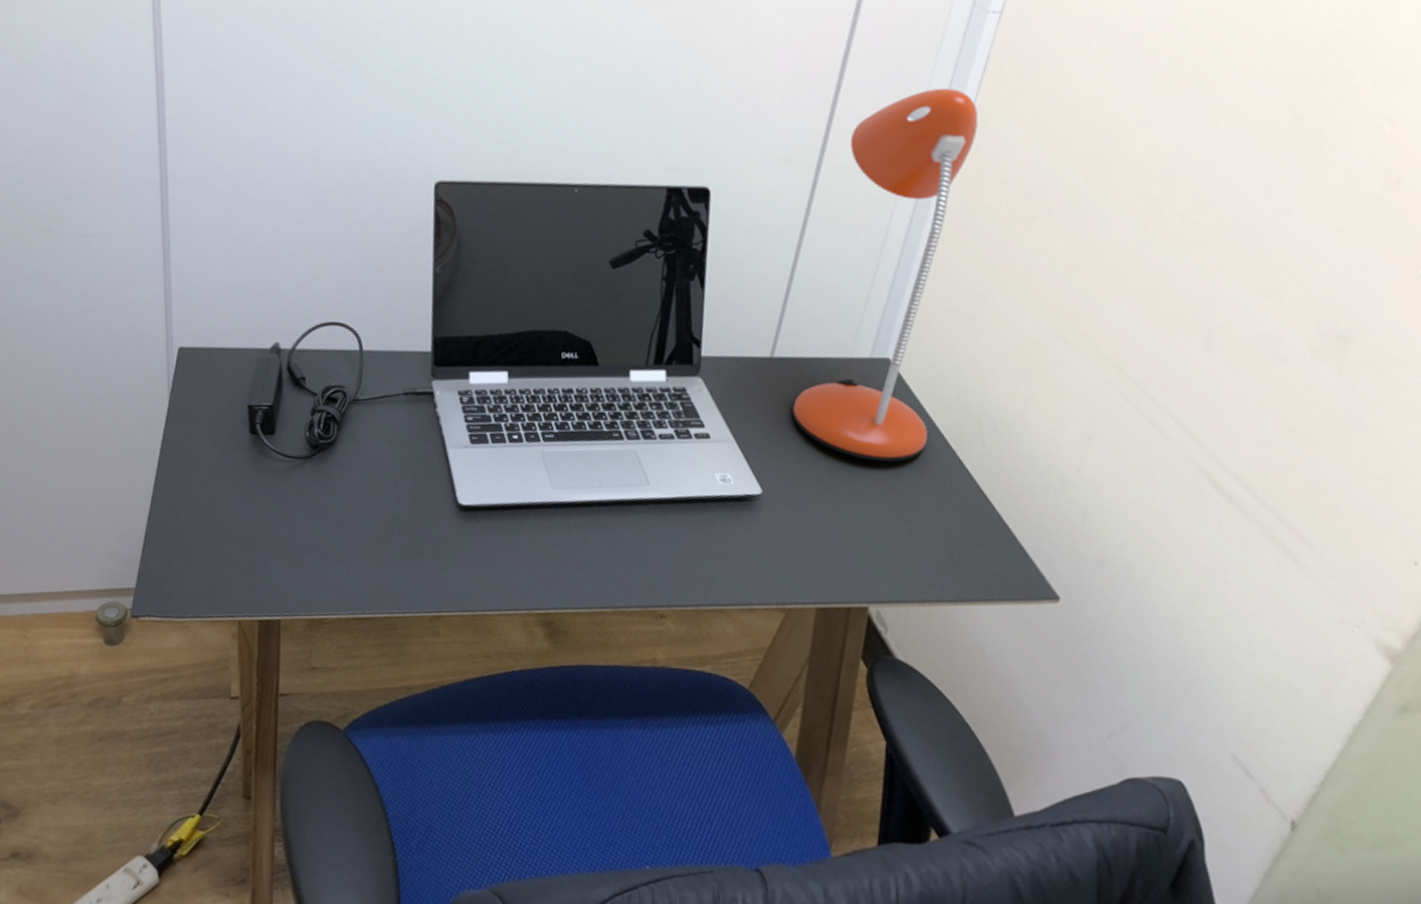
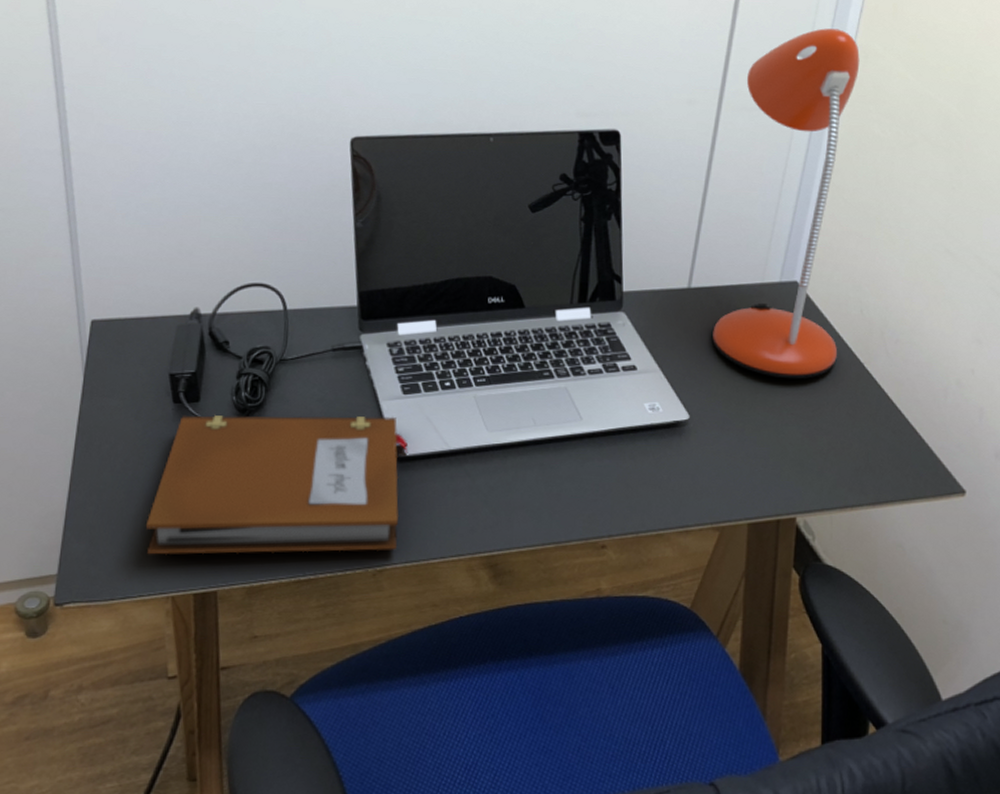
notebook: none [217,446,472,598] -> present [145,415,408,555]

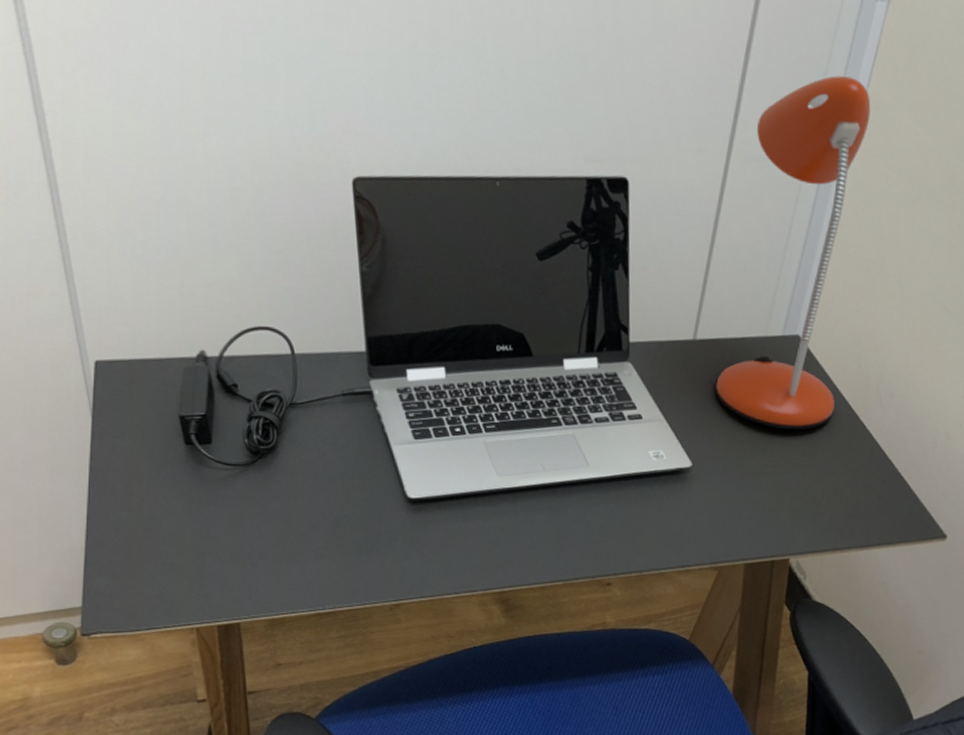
notebook: present [145,415,408,555] -> none [165,456,420,590]

